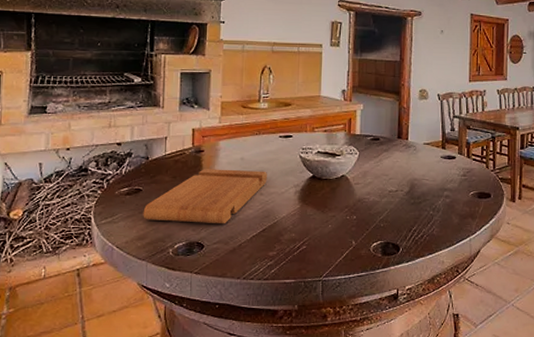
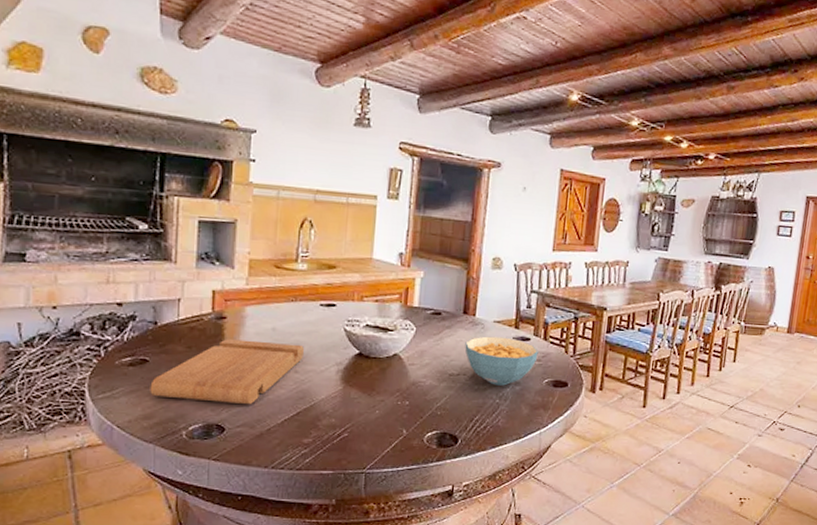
cereal bowl: none [401,156,463,199] -> present [465,336,539,386]

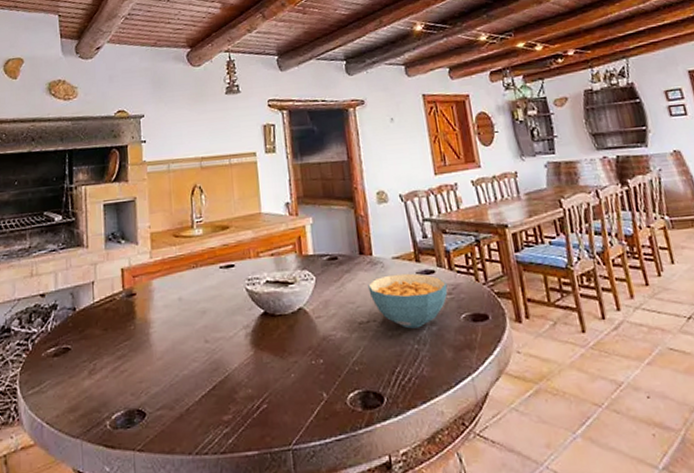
cutting board: present [150,339,304,405] -> none [73,311,211,386]

